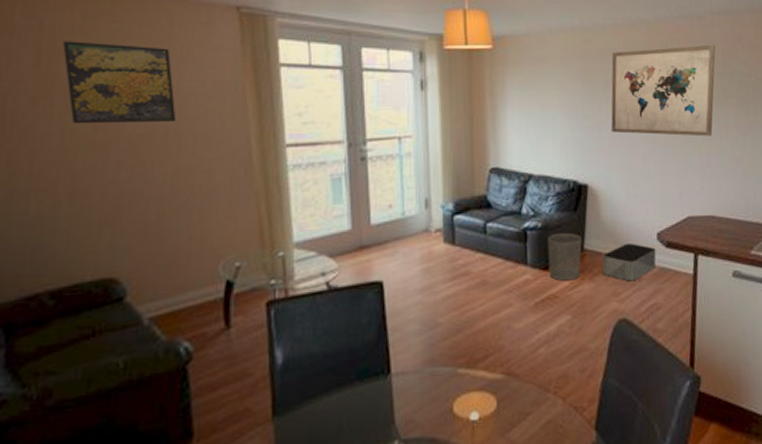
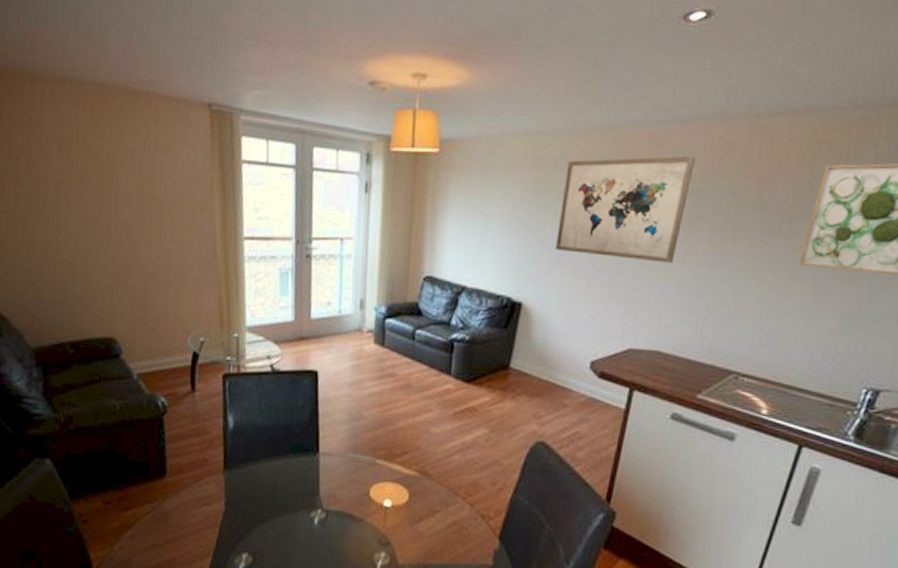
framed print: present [63,41,177,124] -> none [77,133,159,210]
waste bin: present [548,232,582,281] -> none [471,348,509,396]
storage bin: present [602,242,657,282] -> none [526,367,587,407]

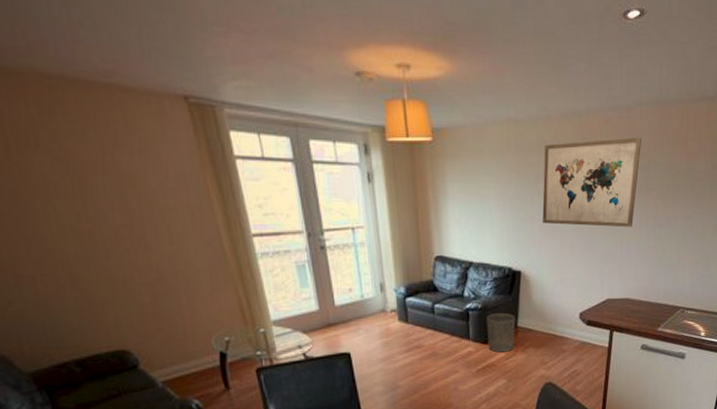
waste bin: none [471,348,509,396] -> present [487,312,516,353]

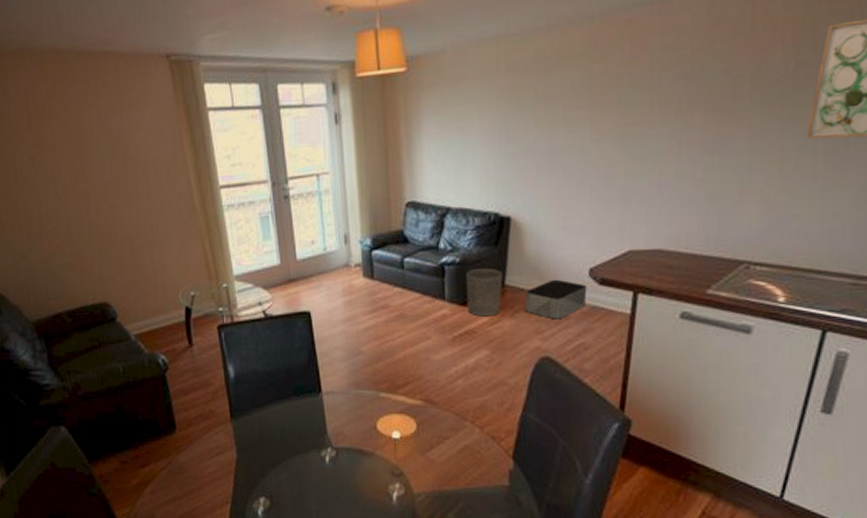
storage bin: none [532,321,578,353] -> present [524,279,587,320]
wall art: present [542,137,641,228] -> none [540,36,681,158]

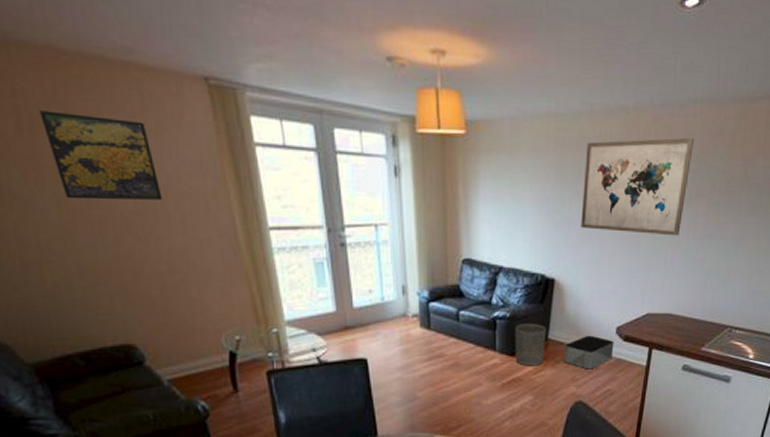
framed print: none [43,102,133,176] -> present [39,110,163,200]
wall art: none [540,36,681,158] -> present [581,137,694,236]

